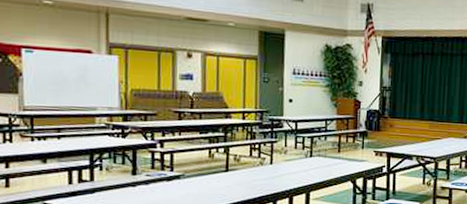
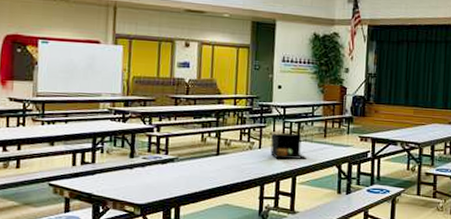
lunch box: none [282,148,320,175] -> present [270,133,307,160]

